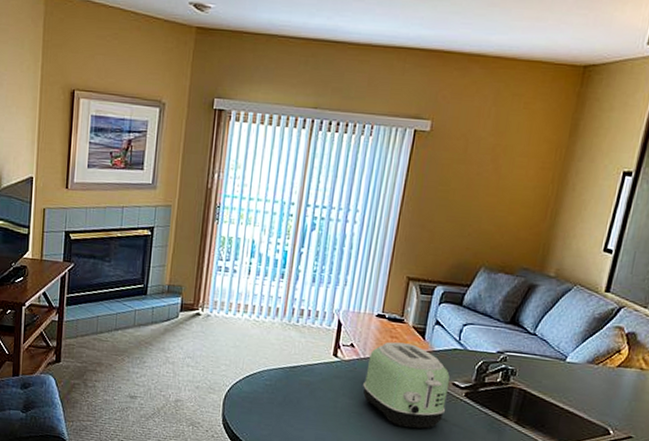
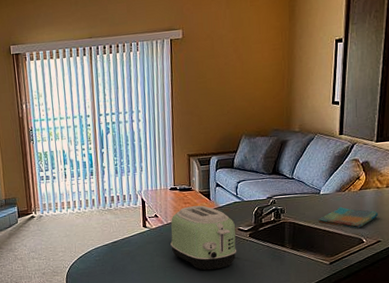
dish towel: none [556,382,637,416] -> present [318,206,379,229]

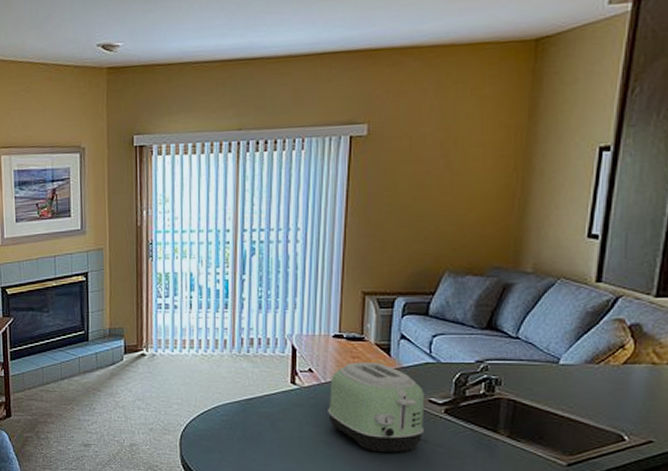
dish towel: present [318,206,379,229] -> none [553,385,652,420]

